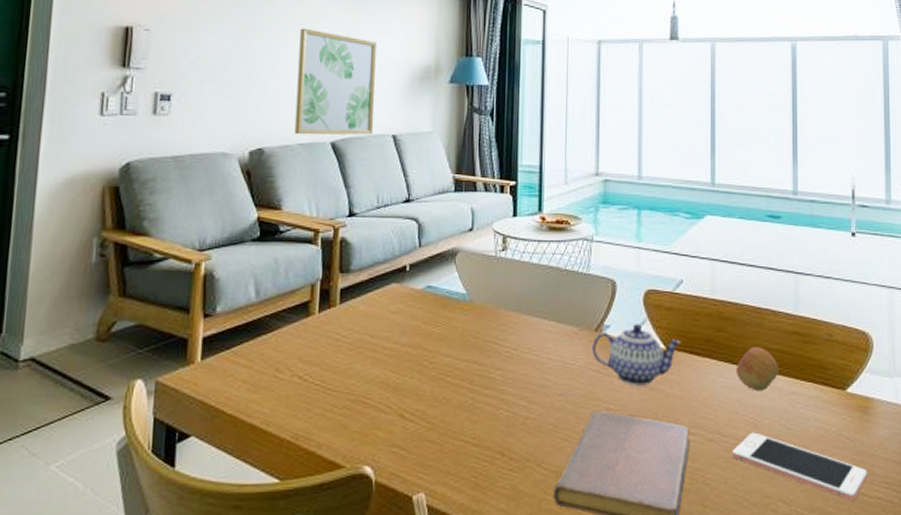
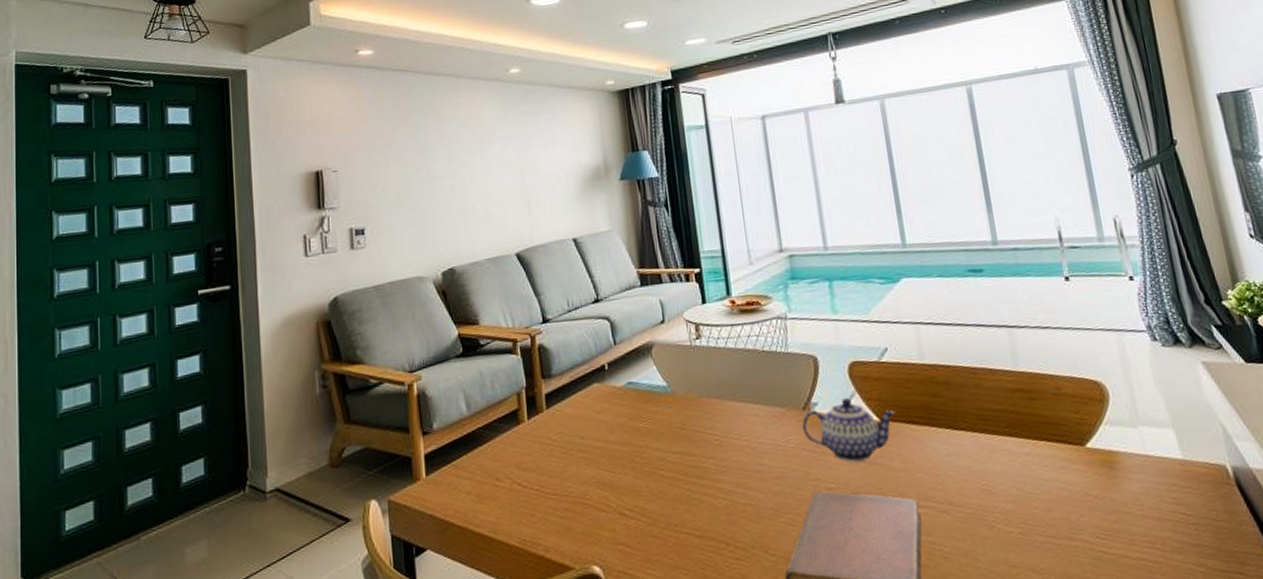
wall art: present [294,28,376,135] -> none [472,147,555,251]
cell phone: present [732,432,868,501] -> none [968,499,1125,564]
fruit: present [735,347,780,392] -> none [958,409,1007,456]

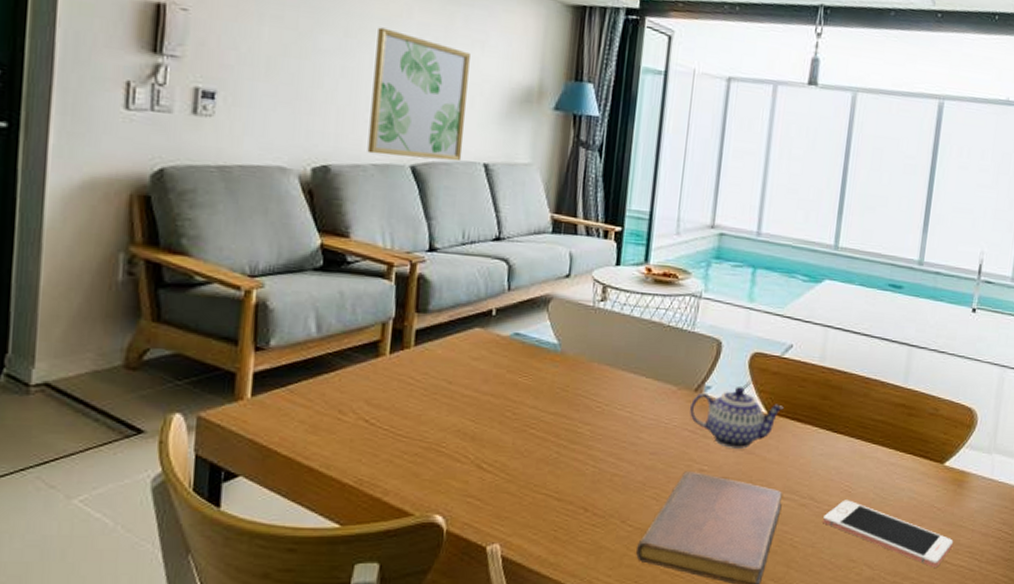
wall art: none [472,147,555,251] -> present [367,27,470,162]
cell phone: none [968,499,1125,564] -> present [823,499,954,567]

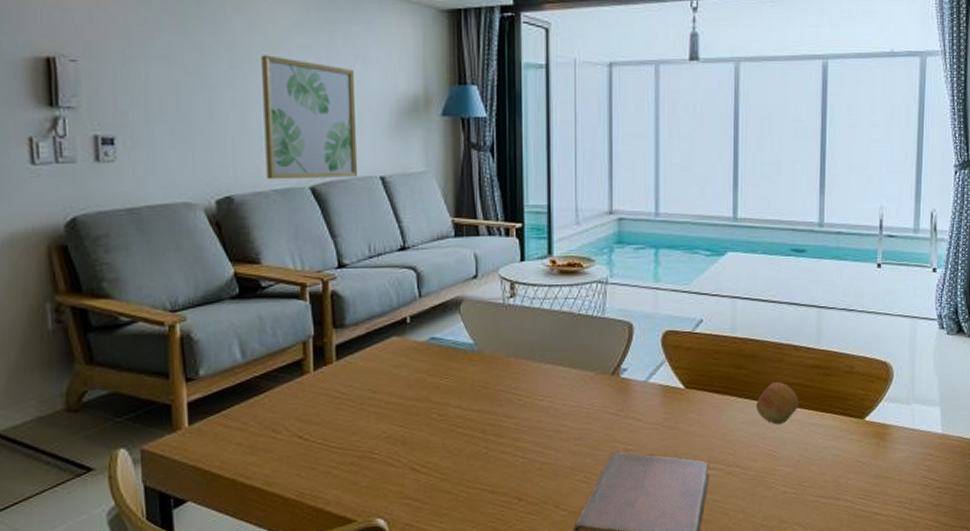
teapot: present [690,387,784,449] -> none [610,366,701,426]
cell phone: present [823,499,954,567] -> none [751,463,882,520]
fruit: none [836,417,881,461] -> present [755,382,800,425]

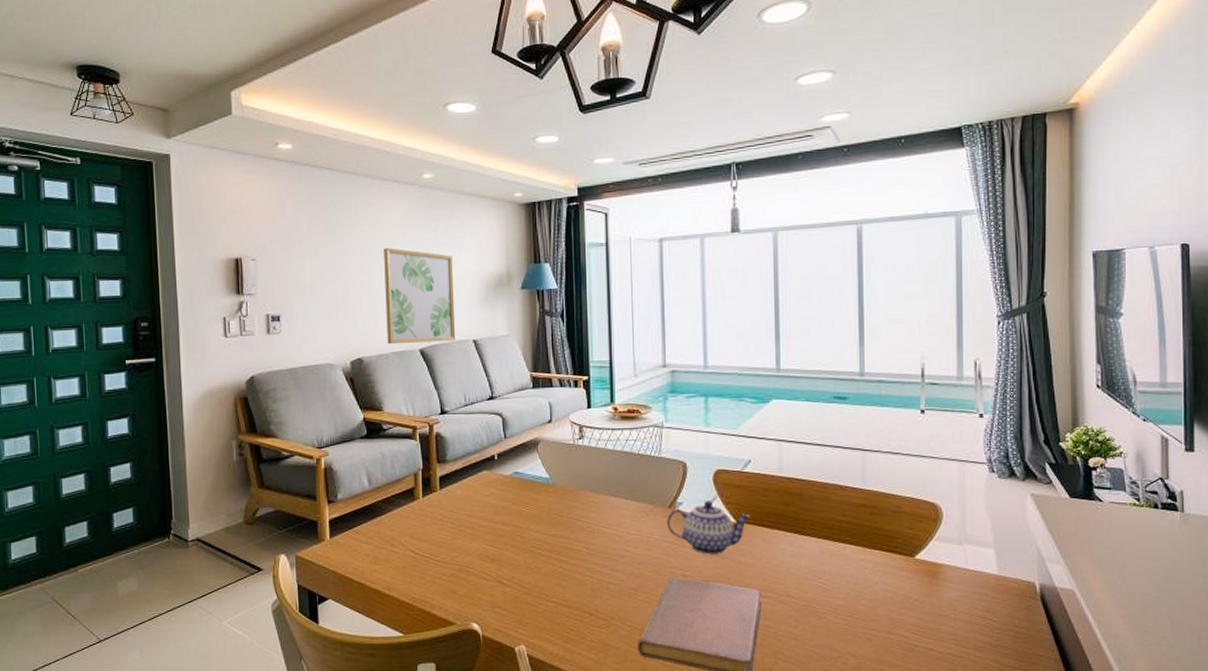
teapot: none [610,366,701,426] -> present [667,501,751,555]
fruit: present [755,382,800,425] -> none [804,519,847,559]

